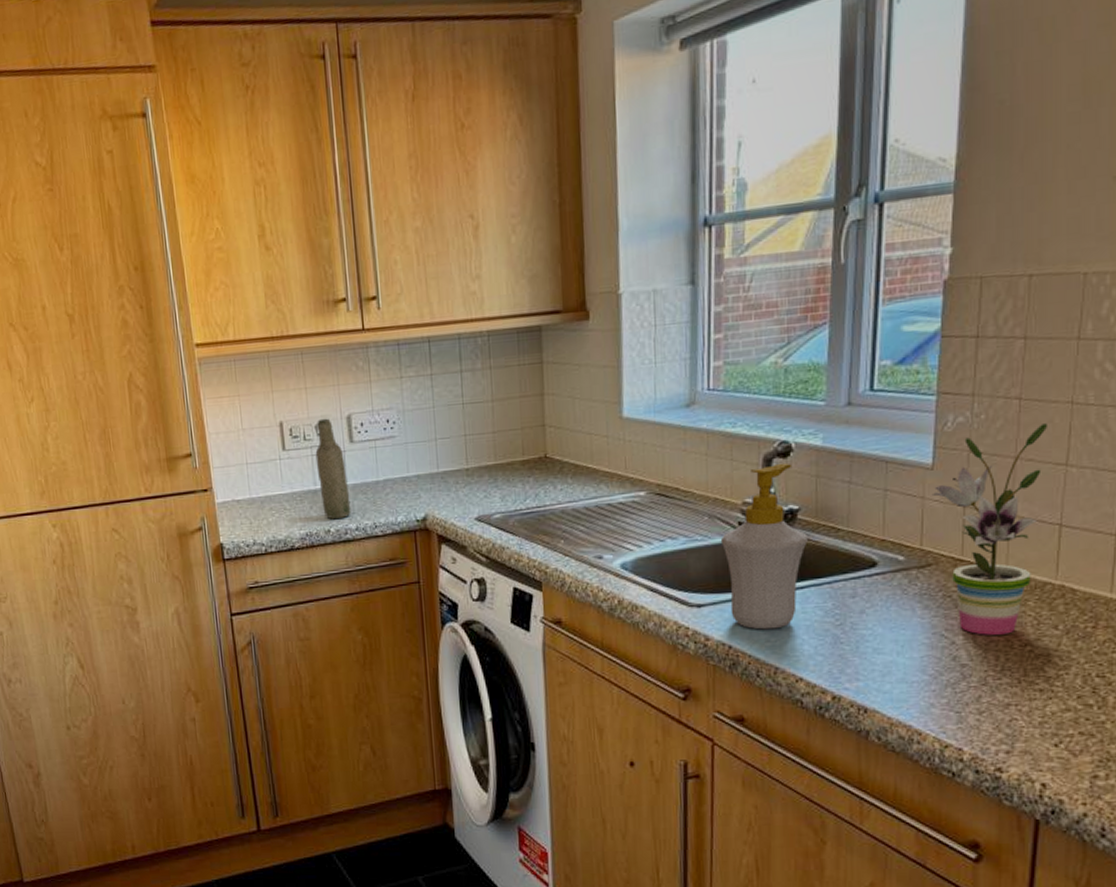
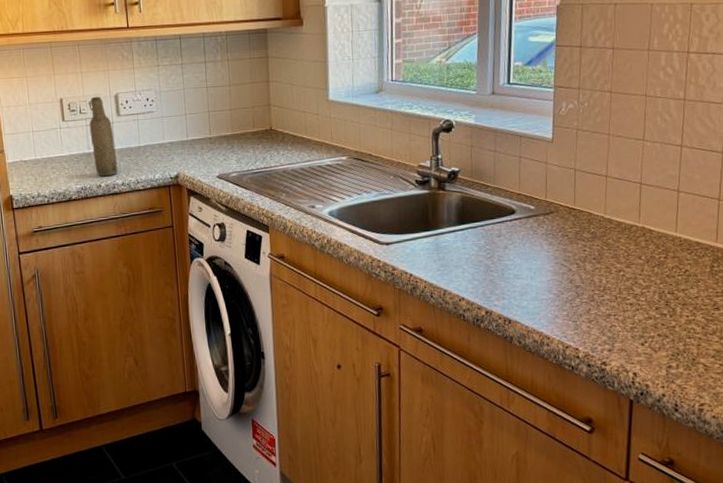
soap bottle: present [720,463,809,630] -> none [402,136,467,262]
potted plant: present [931,423,1049,635] -> none [552,110,631,264]

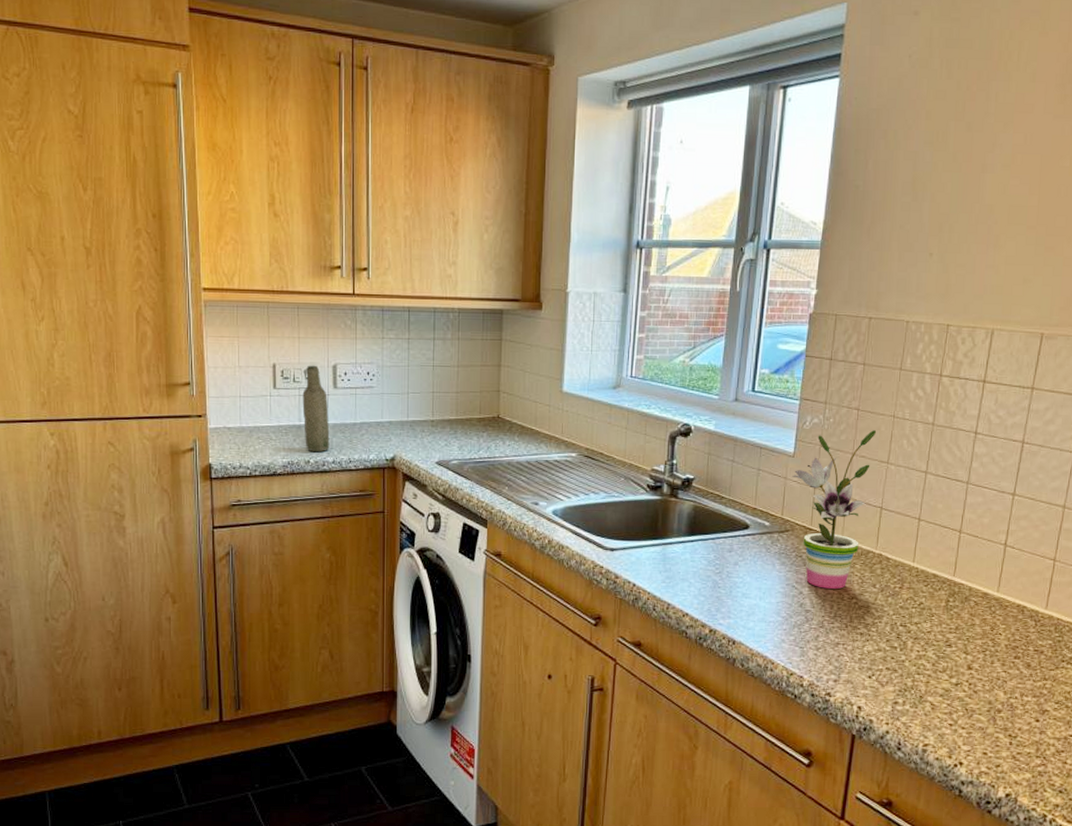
potted plant: none [552,110,631,264] -> present [792,430,877,589]

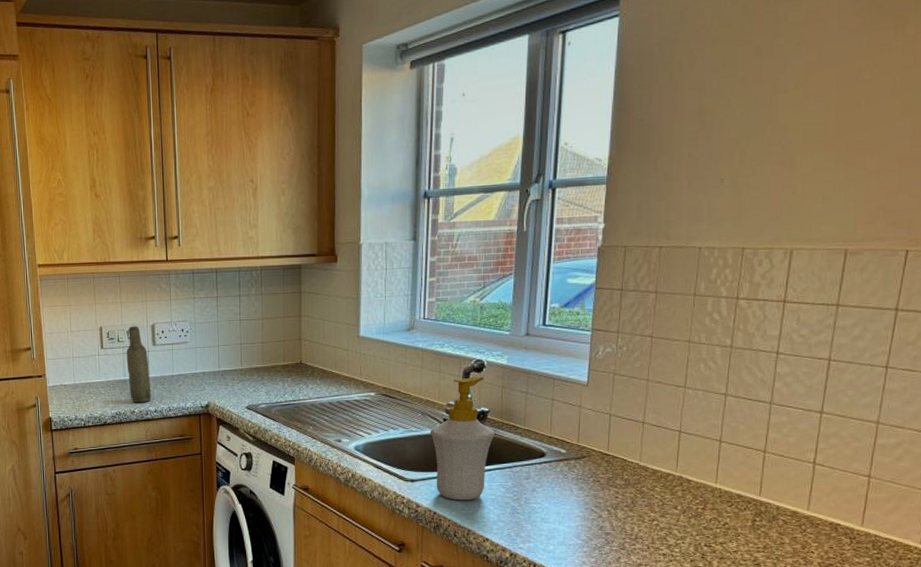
soap bottle: none [632,441,700,573] -> present [430,376,496,501]
potted plant: present [792,430,877,589] -> none [586,356,672,511]

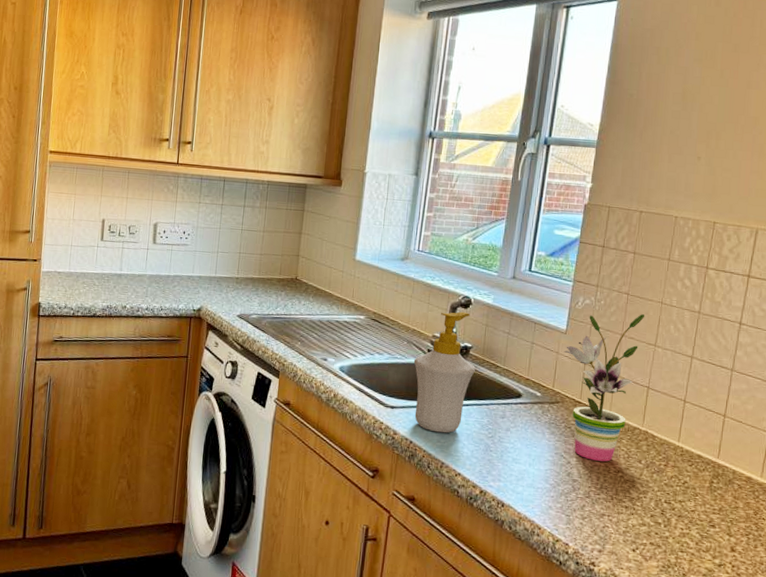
bottle: present [126,326,152,403] -> none [123,222,147,300]
potted plant: none [586,356,672,511] -> present [563,314,645,462]

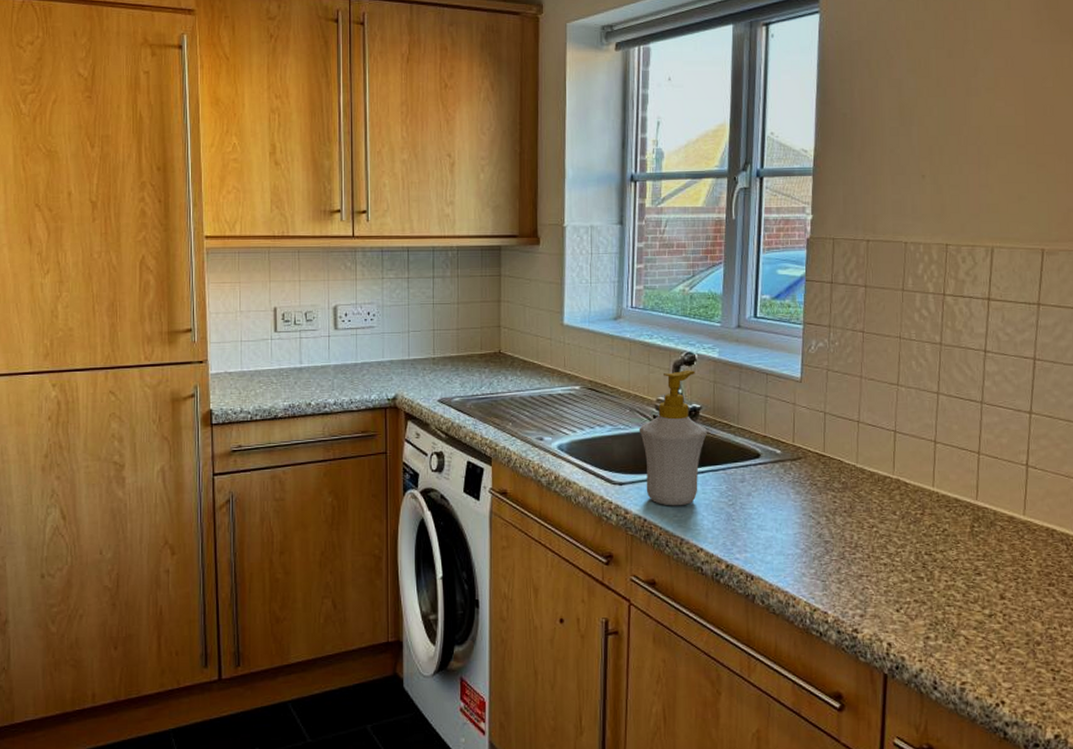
potted plant: present [563,314,645,462] -> none [800,352,884,517]

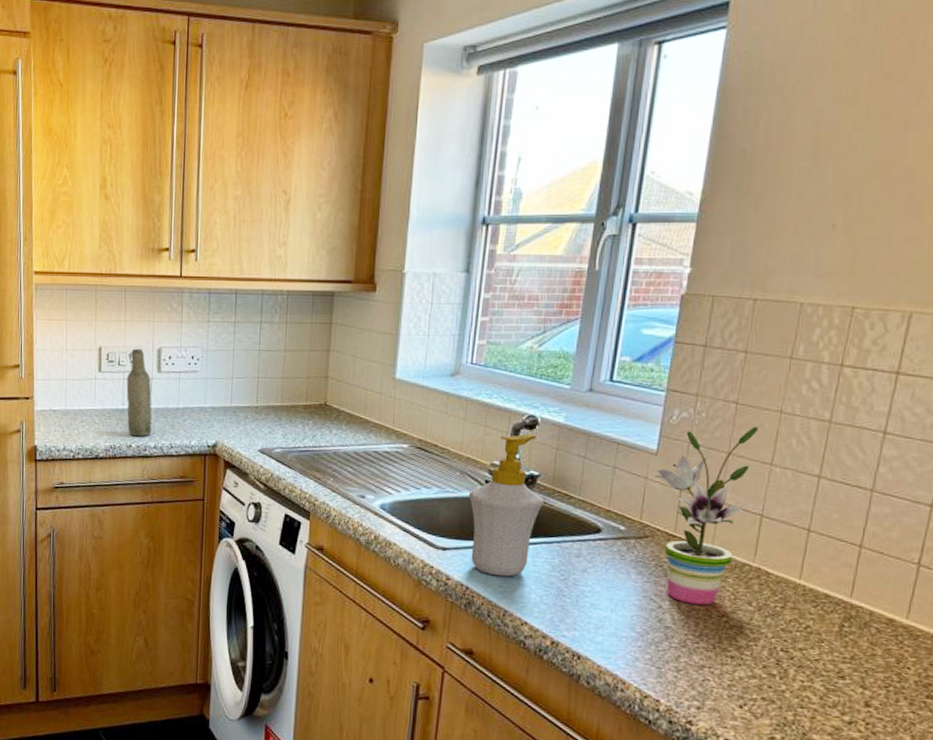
bottle: none [303,307,331,395] -> present [126,348,152,437]
potted plant: none [800,352,884,517] -> present [653,427,759,605]

